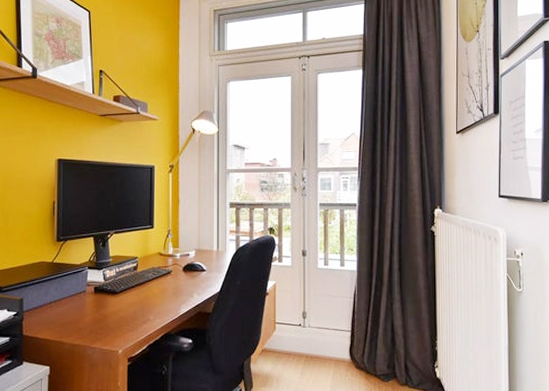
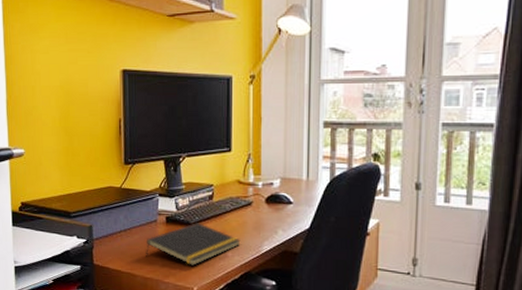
notepad: none [74,290,162,330] -> present [146,221,241,266]

